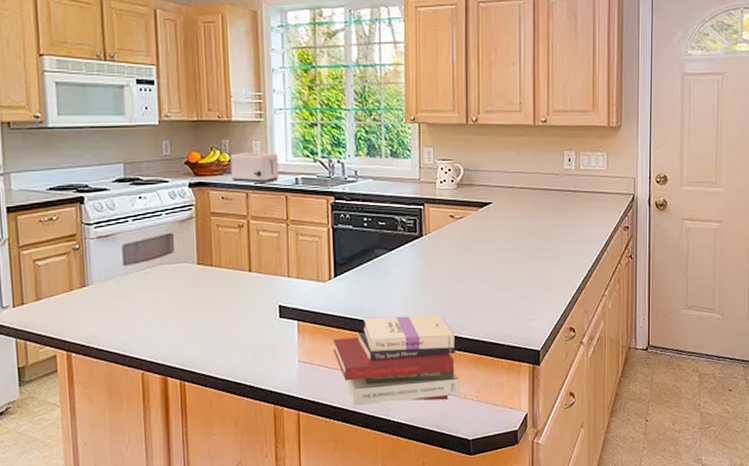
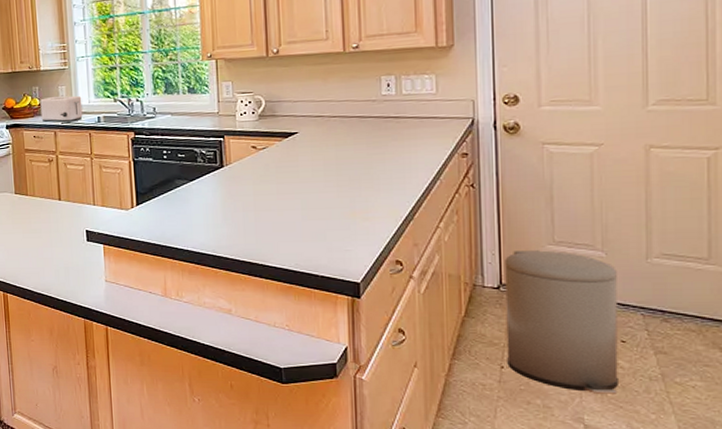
books: present [333,315,459,406] -> none [137,243,268,326]
pedal bin: none [651,314,728,437] -> present [505,250,618,394]

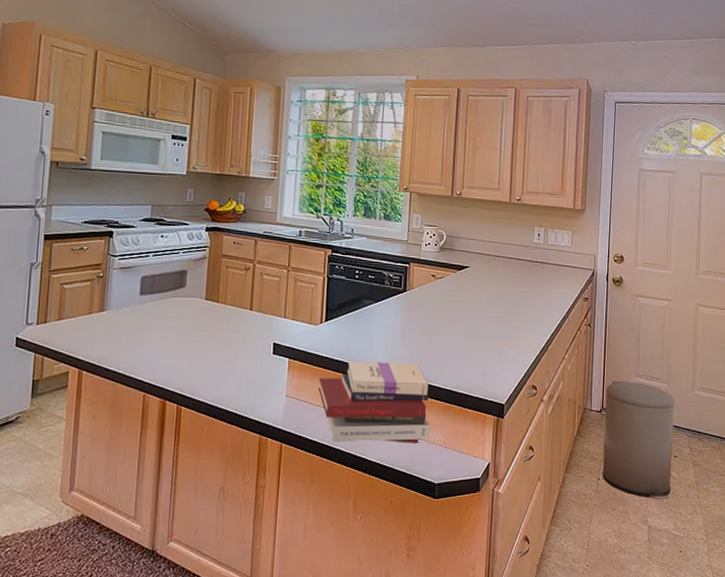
toaster: present [40,95,83,123] -> none [243,204,287,233]
books: none [137,243,268,326] -> present [318,361,430,443]

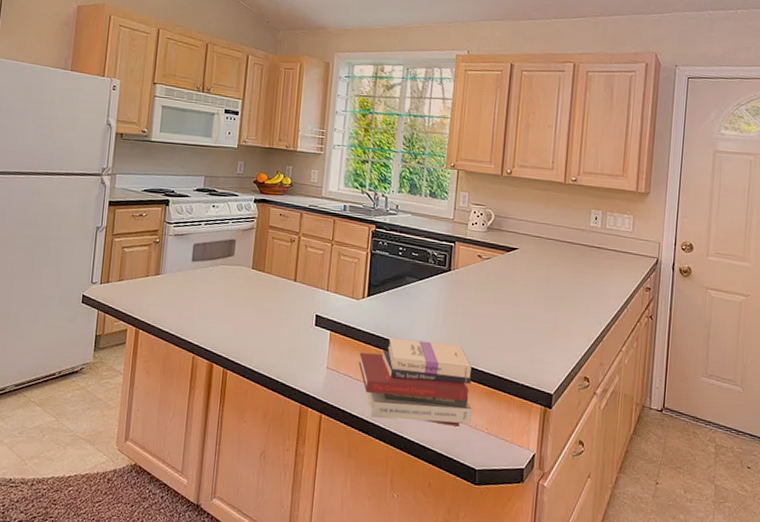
pedal bin: present [602,381,674,499] -> none [661,379,750,514]

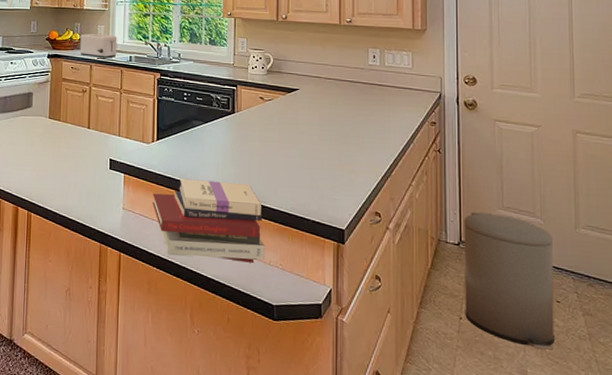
toaster: none [290,178,332,206] -> present [80,33,117,58]
pedal bin: none [661,379,750,514] -> present [464,212,555,350]

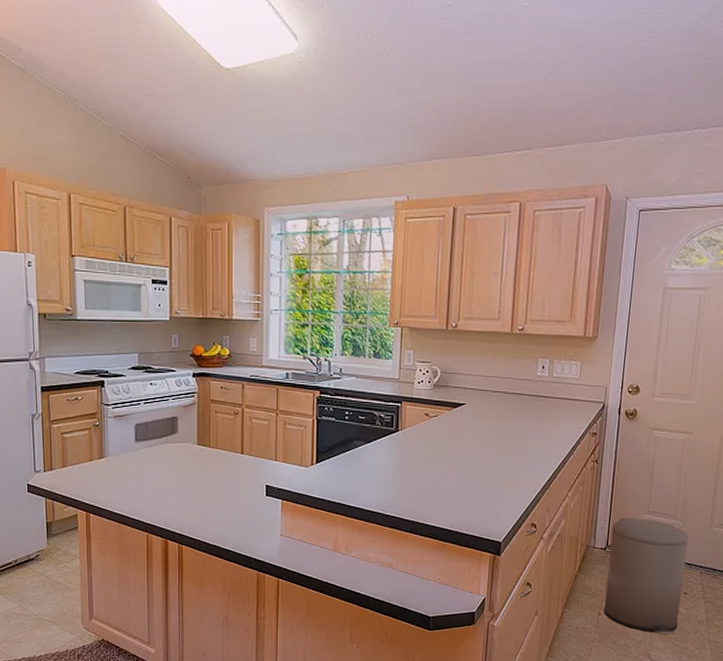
toaster: present [80,33,117,58] -> none [230,347,272,376]
books: present [152,178,265,263] -> none [311,501,424,579]

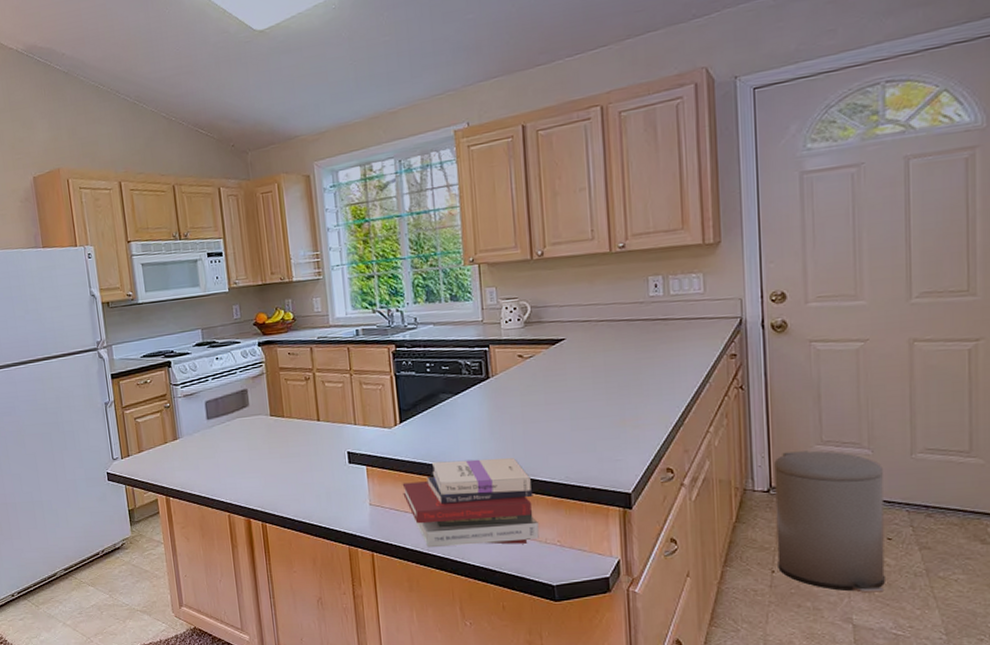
books: none [311,501,424,579] -> present [402,458,539,548]

